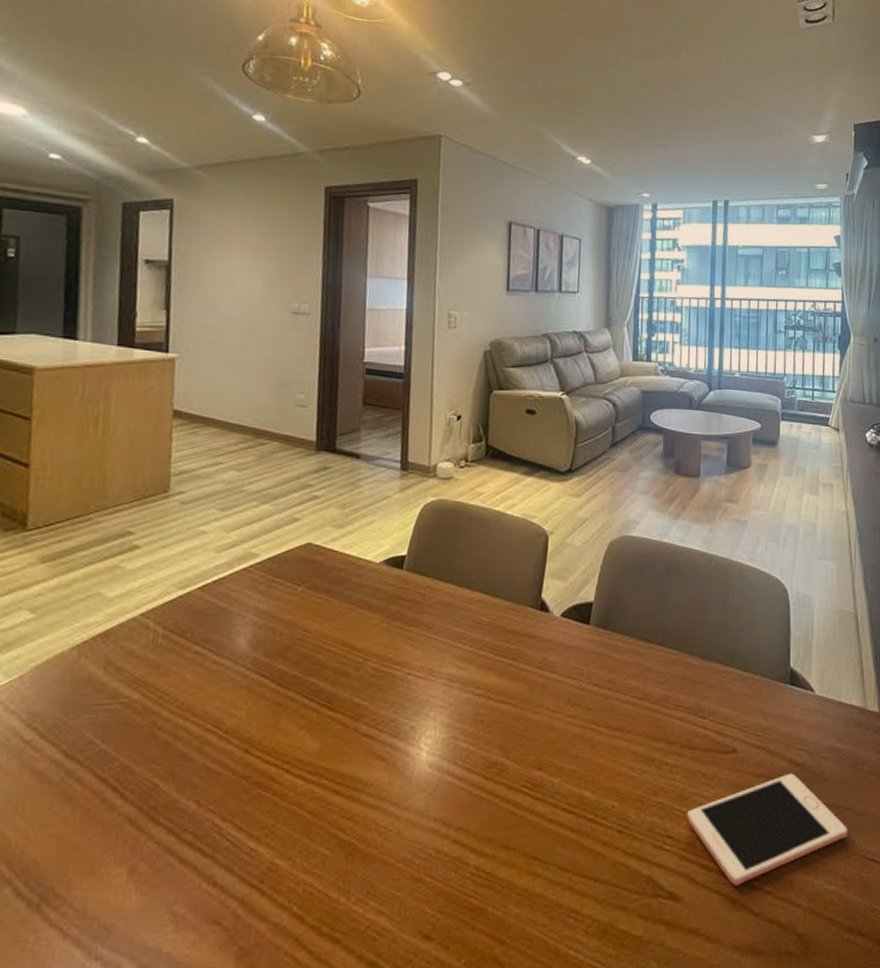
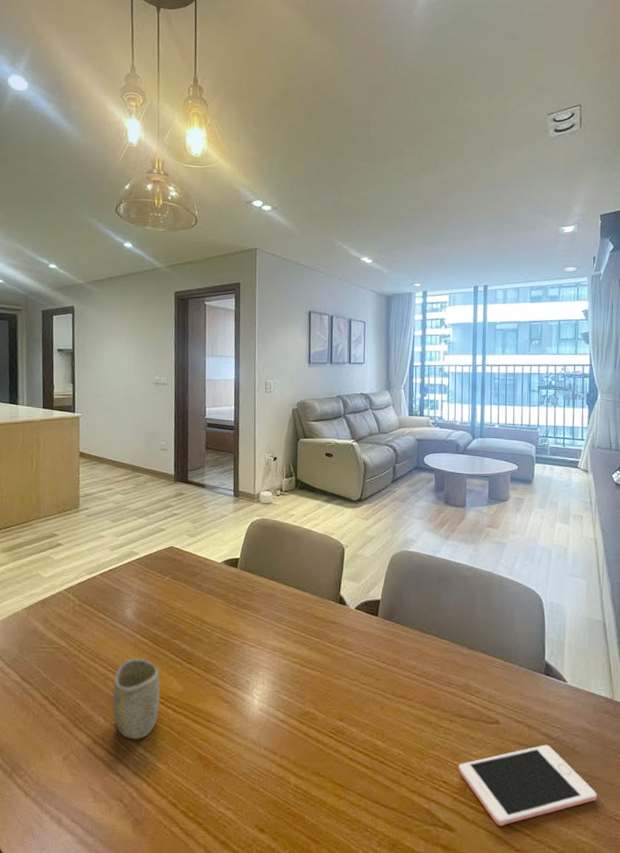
cup: none [209,708,287,830] -> present [112,658,161,740]

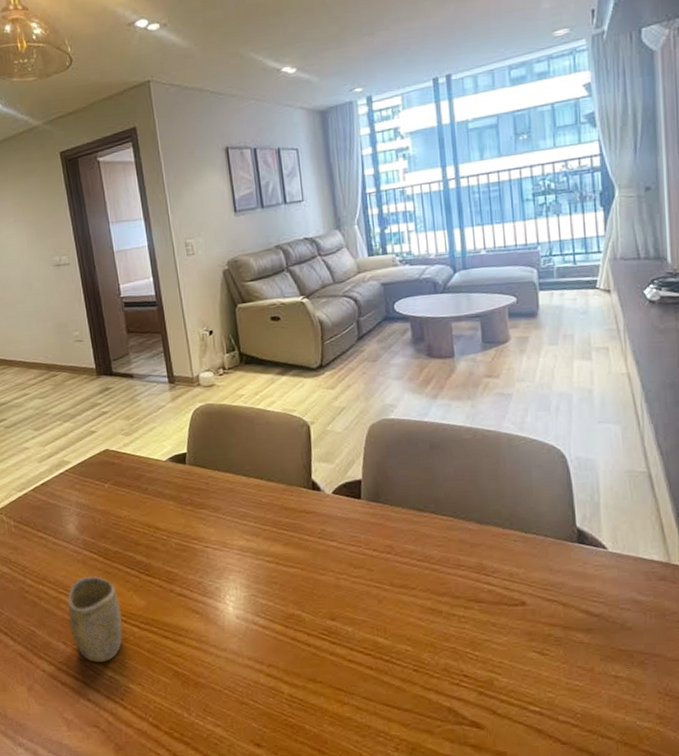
cell phone: present [459,744,597,827] -> none [481,623,659,719]

